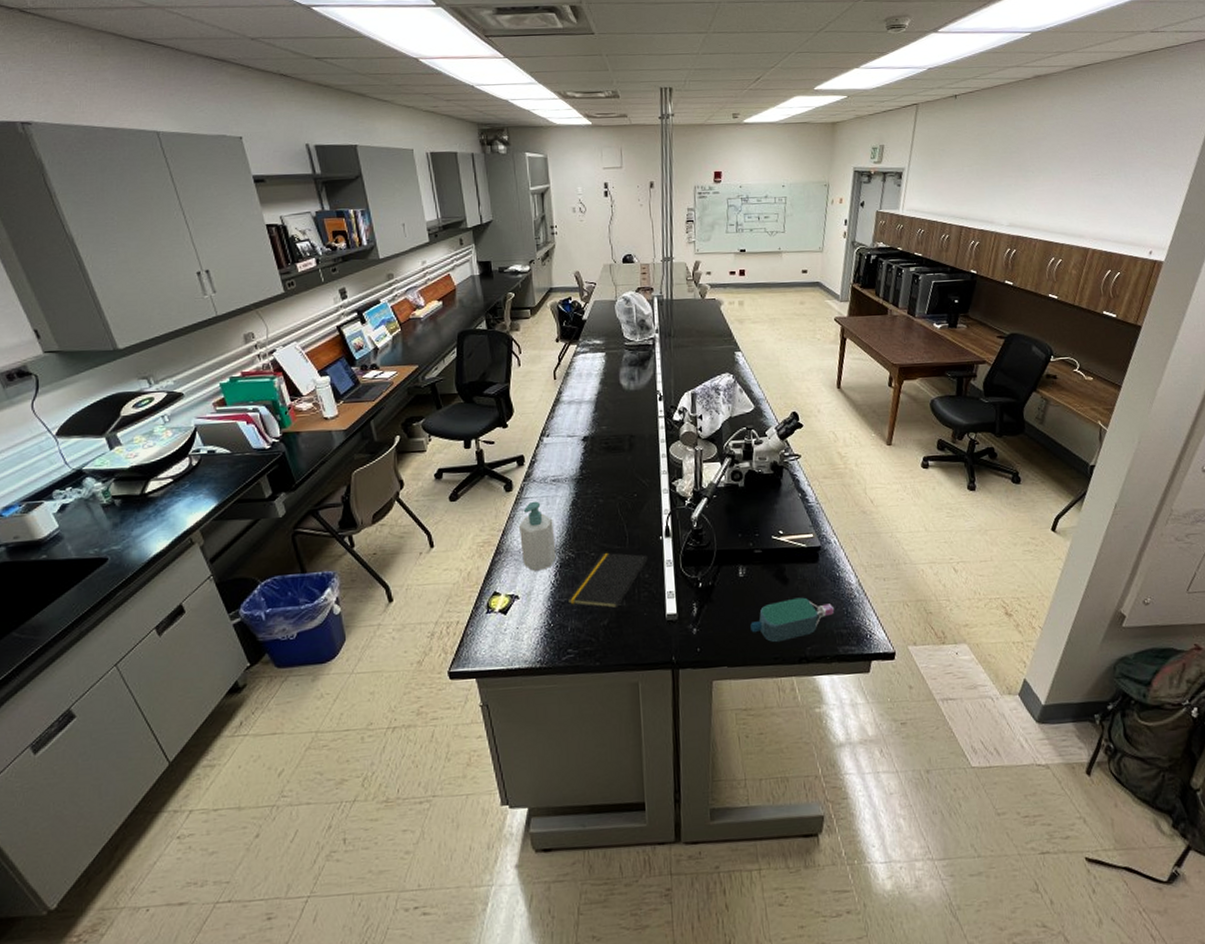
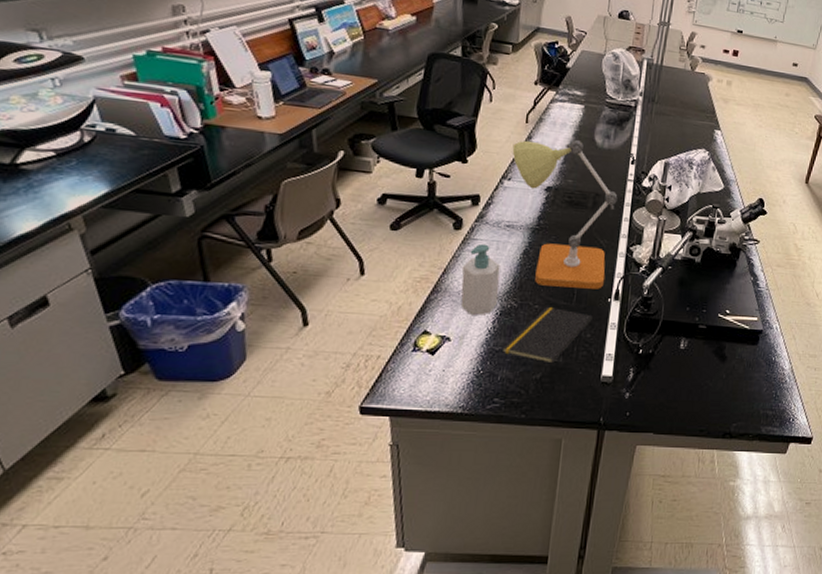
desk lamp: none [546,387,654,533] -> present [512,140,618,289]
bottle: present [750,597,835,643] -> none [682,376,765,416]

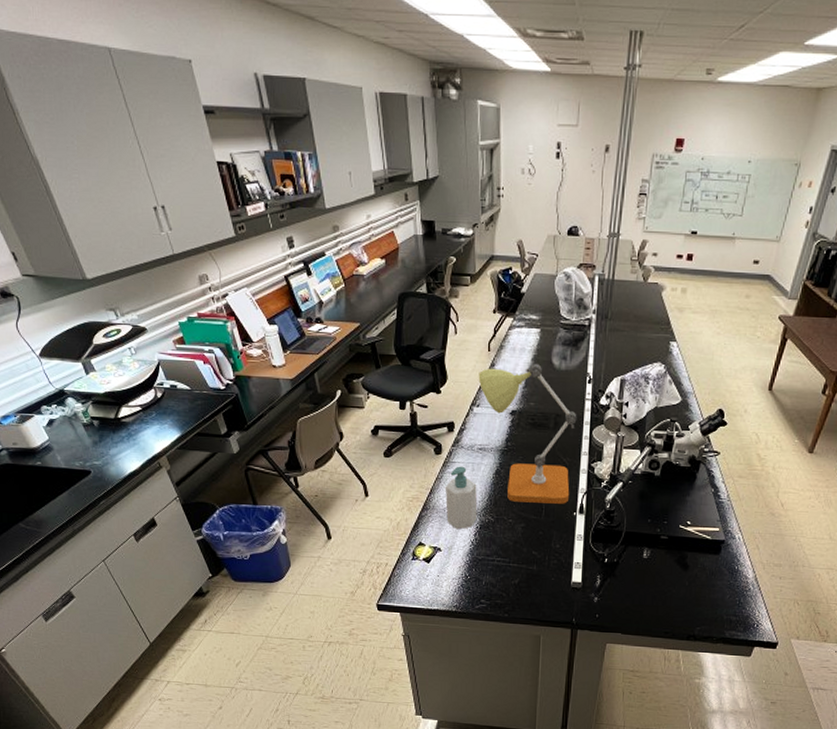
notepad: present [502,306,593,364] -> none [484,520,561,571]

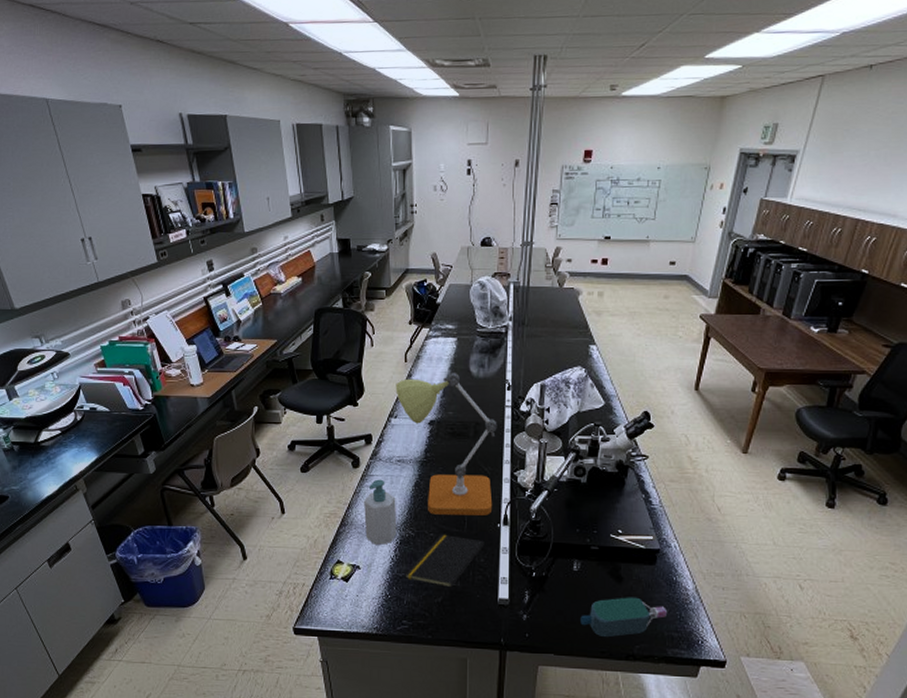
notepad: none [484,520,561,571] -> present [405,534,484,588]
bottle: none [647,583,728,620] -> present [580,597,668,638]

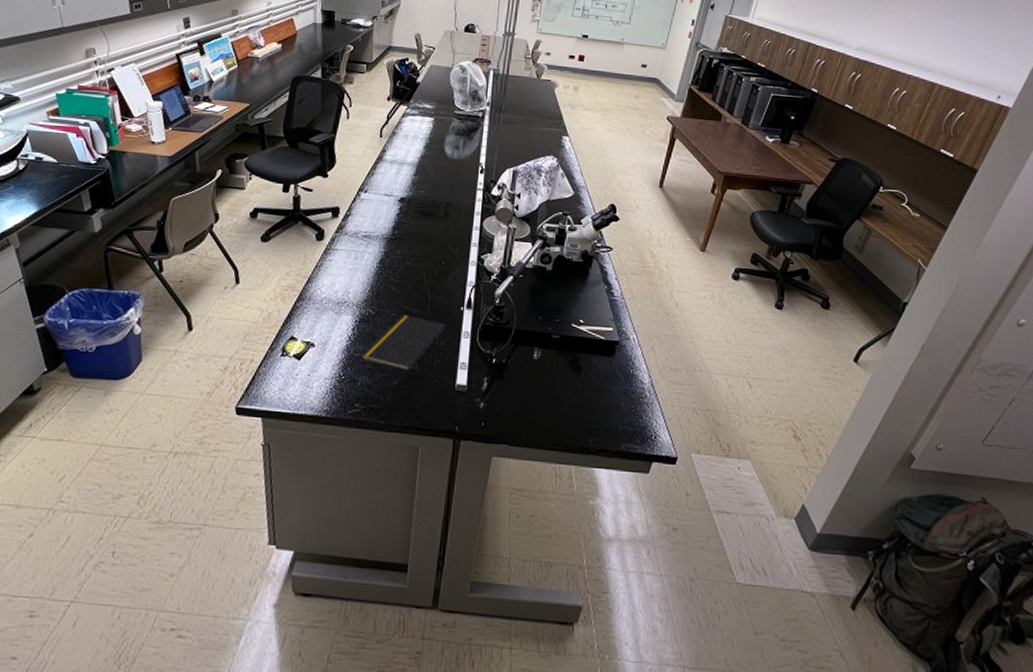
soap bottle: present [364,479,397,545] -> none [323,253,359,322]
desk lamp: present [395,373,497,516] -> none [368,152,468,298]
bottle: present [580,597,668,638] -> none [537,388,624,430]

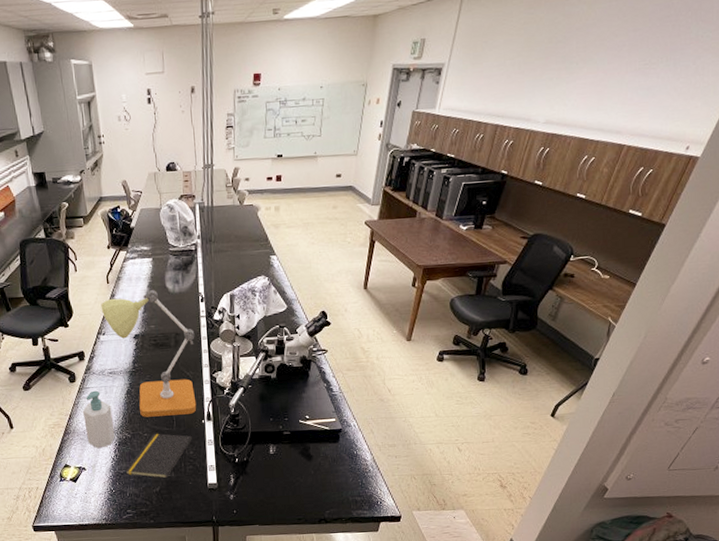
soap bottle: none [323,253,359,322] -> present [83,390,115,448]
desk lamp: none [368,152,468,298] -> present [101,290,197,417]

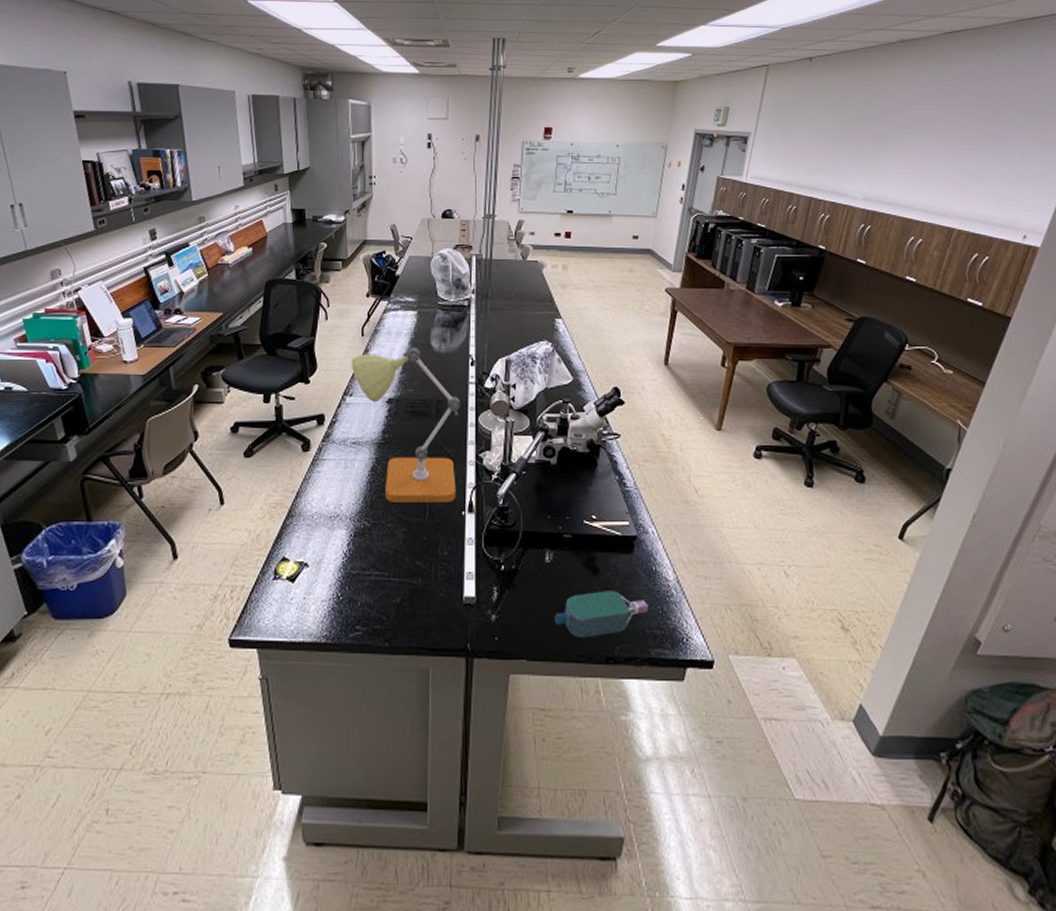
soap bottle: present [83,390,115,448] -> none [314,463,351,538]
notepad: present [125,433,193,479] -> none [359,524,448,586]
bottle: none [279,471,351,507] -> present [554,590,649,639]

